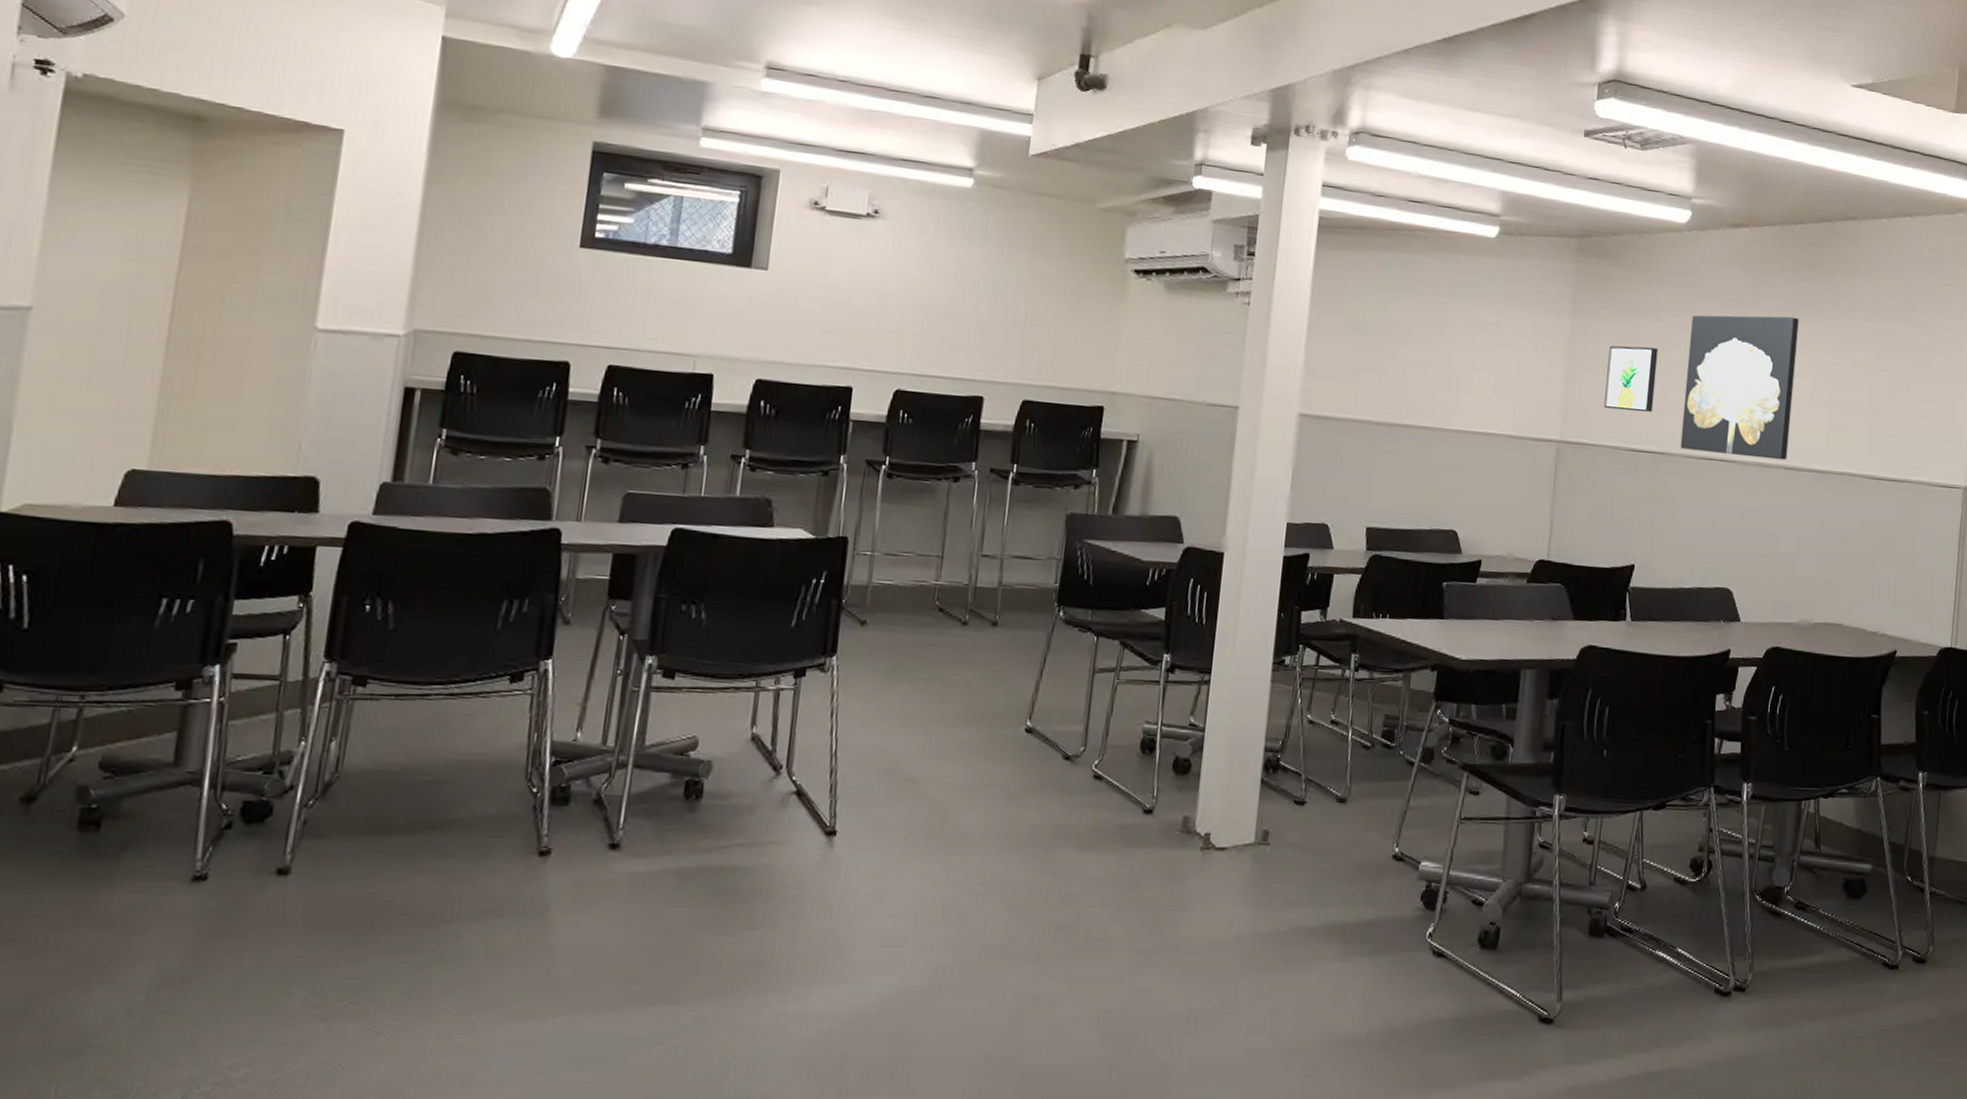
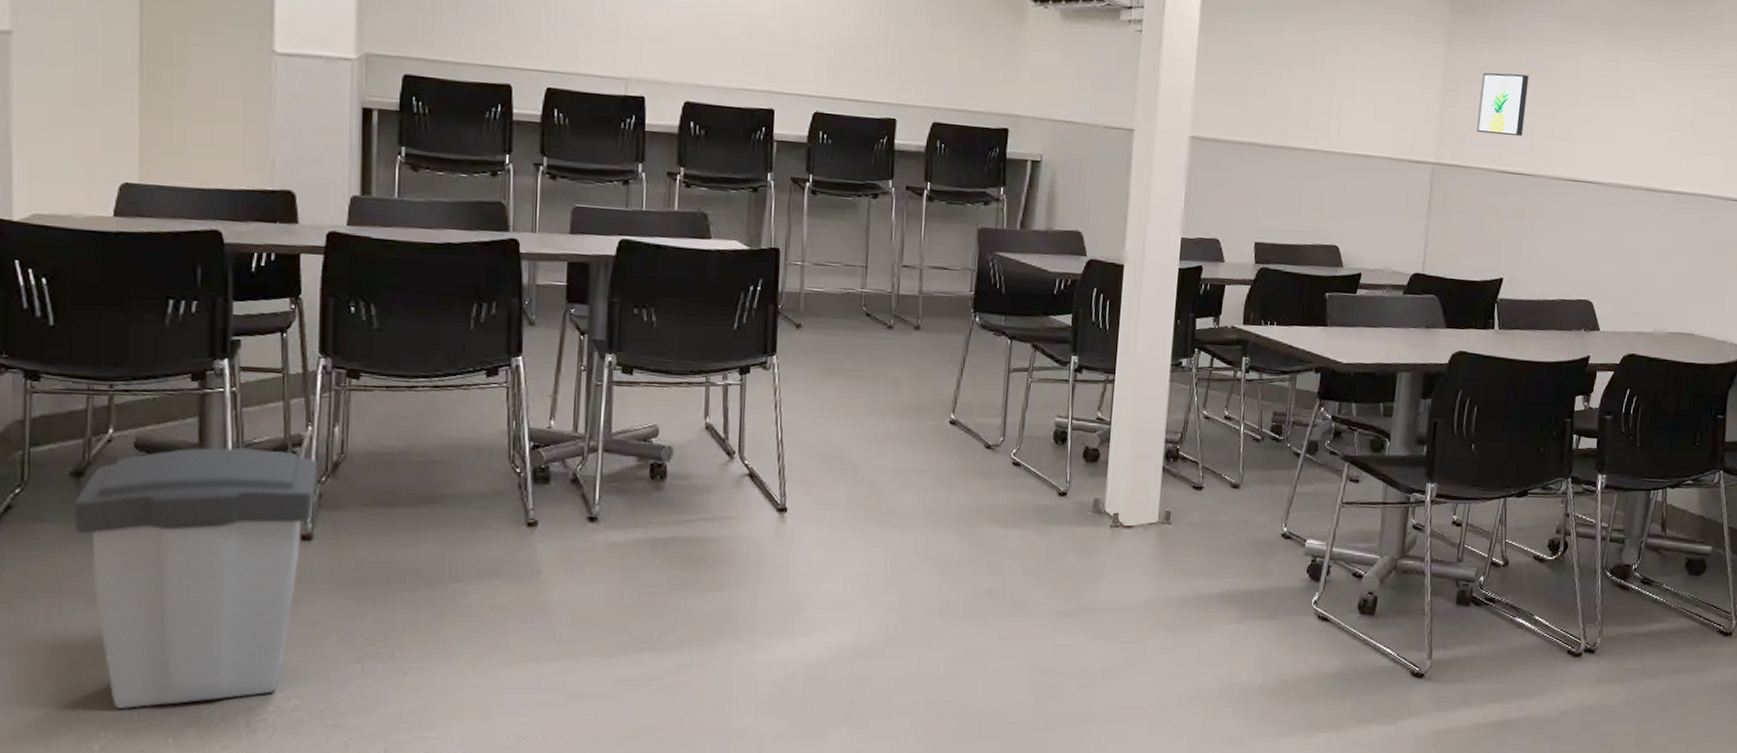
trash can: none [15,766,308,1082] -> present [74,447,318,708]
wall art: present [1680,315,1799,460] -> none [1547,43,1665,182]

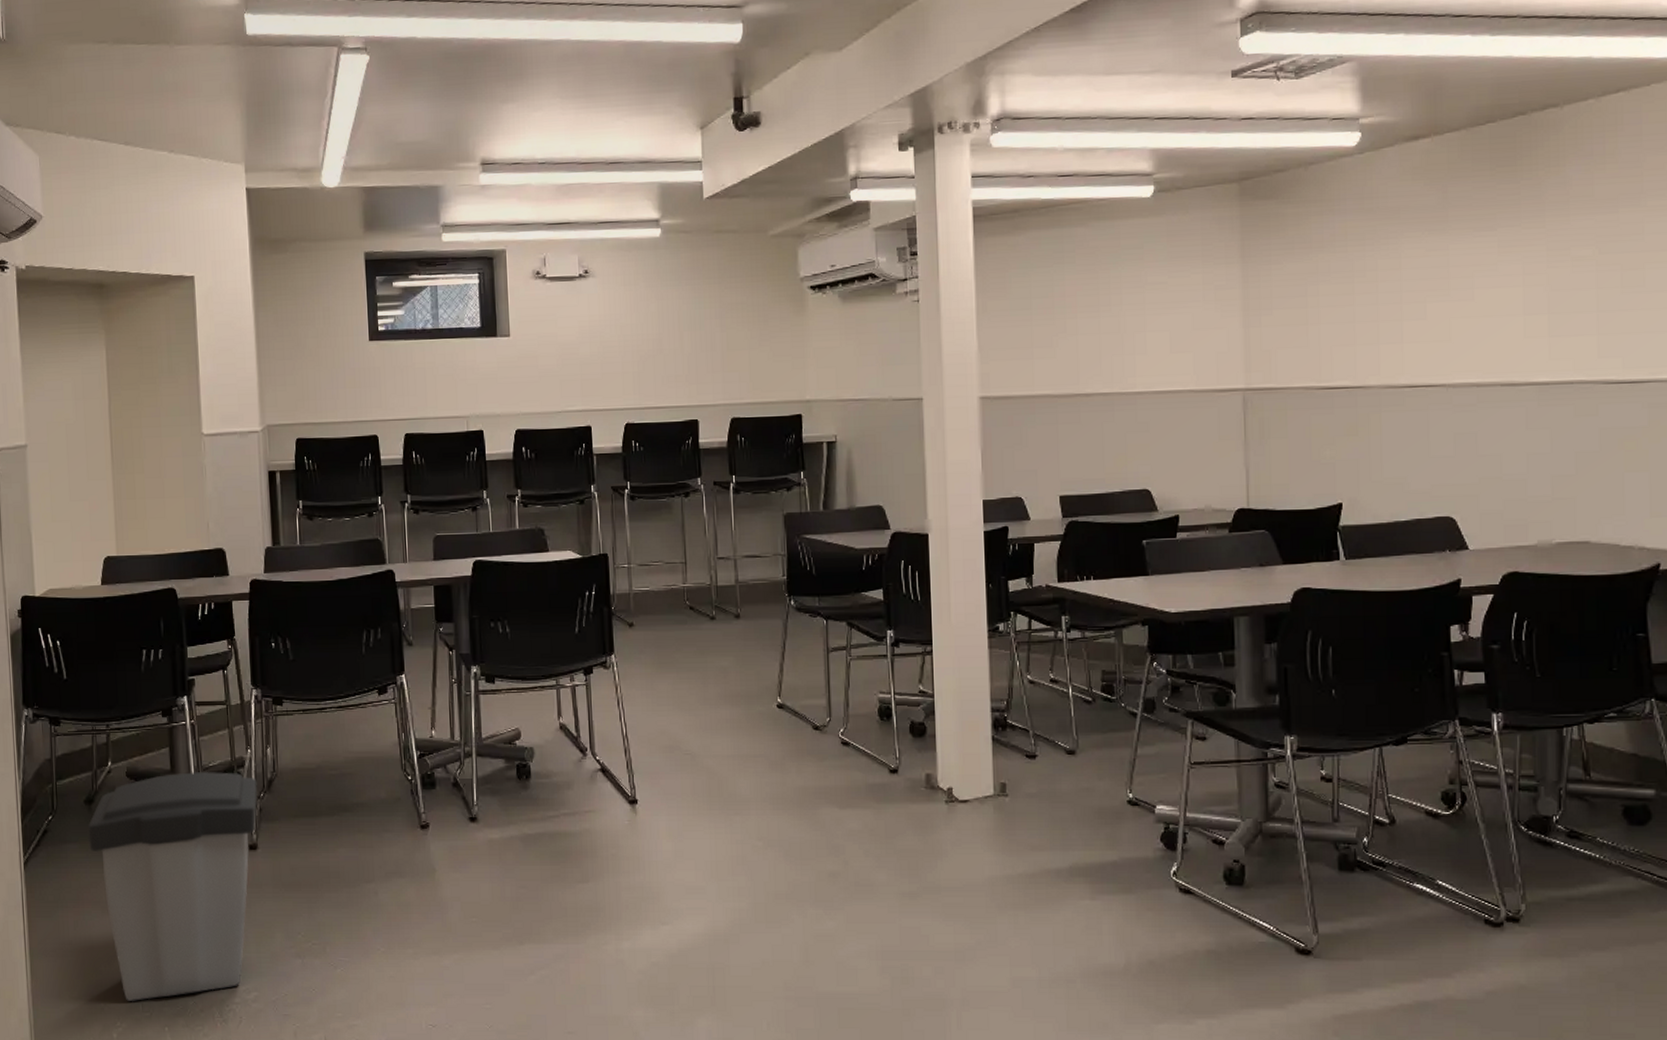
wall art: present [1477,72,1529,136] -> none [1287,280,1343,350]

